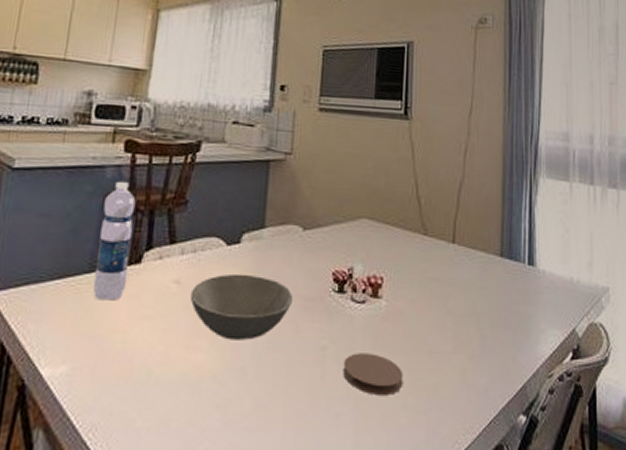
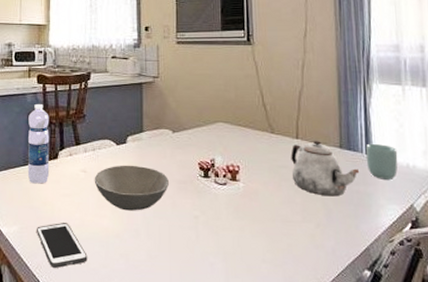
cell phone: none [96,359,169,431] -> present [37,223,88,269]
coaster: present [343,353,404,395] -> none [213,221,262,252]
teapot: none [445,247,521,319] -> present [291,141,360,197]
cup: none [528,251,562,297] -> present [365,143,398,180]

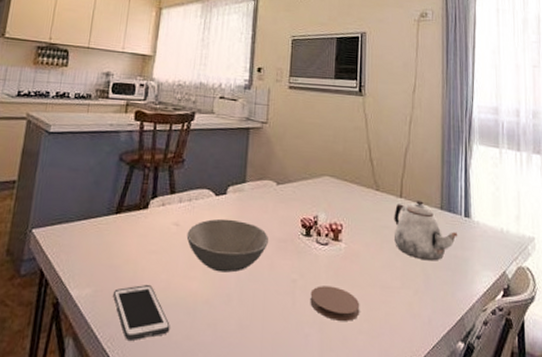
water bottle: present [27,103,50,184] -> none [110,143,144,238]
coaster: none [213,221,262,252] -> present [310,286,360,321]
cup: present [365,143,398,180] -> none [464,205,494,244]

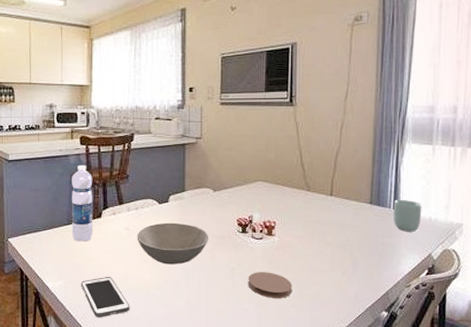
water bottle: none [110,143,144,238] -> present [71,164,93,242]
teapot: present [394,201,458,261] -> none [324,198,386,248]
cup: none [464,205,494,244] -> present [393,199,422,232]

